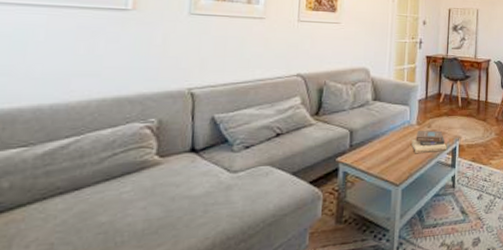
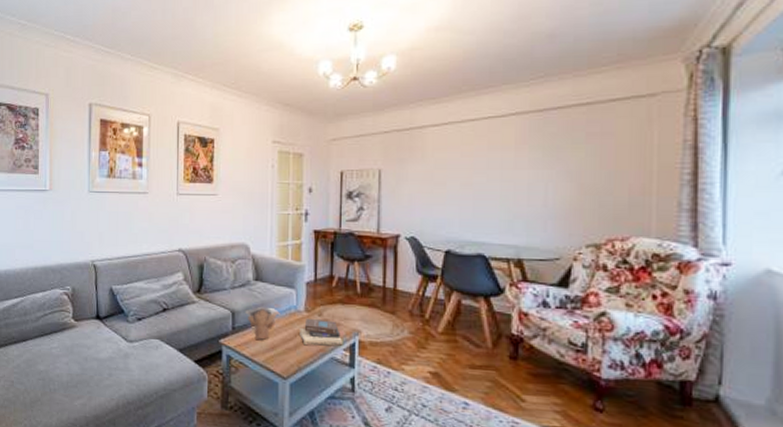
stuffed animal: none [363,123,396,155] -> present [245,306,281,341]

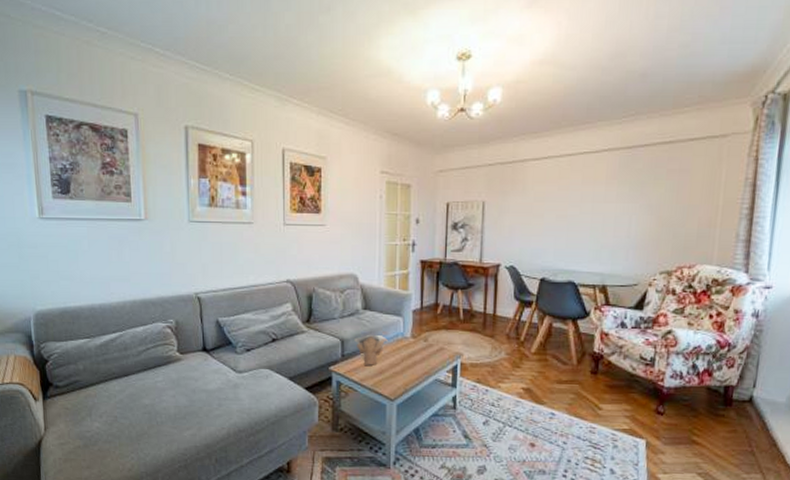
books: present [300,318,343,347] -> none [406,343,447,370]

